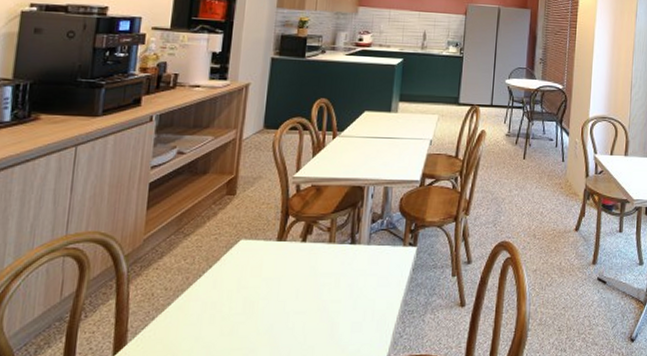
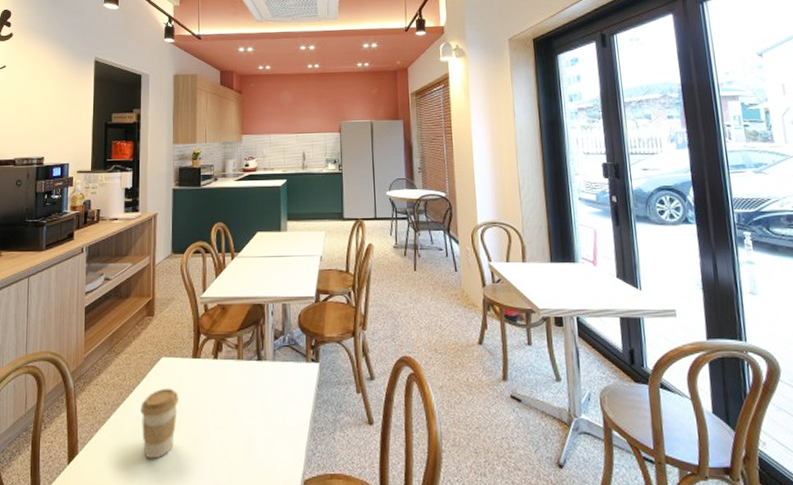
coffee cup: none [209,272,257,347] -> present [141,388,179,459]

